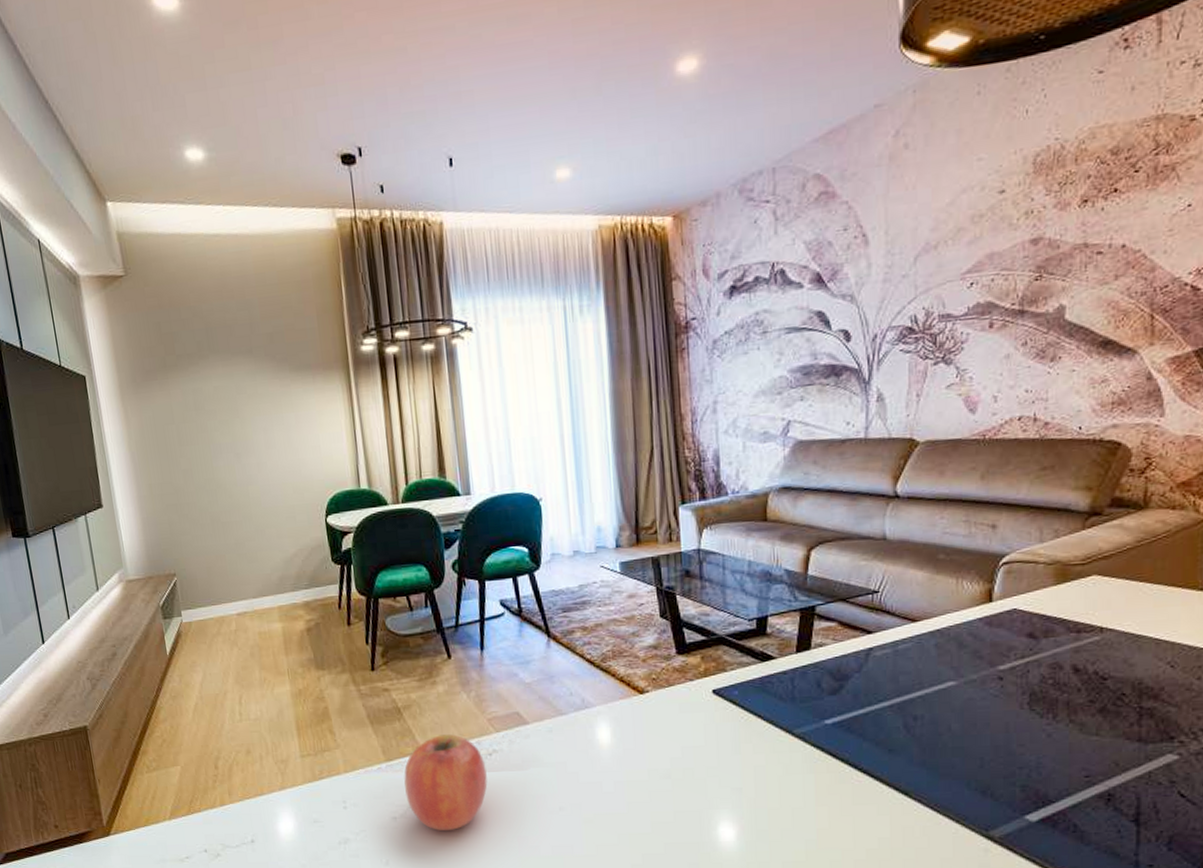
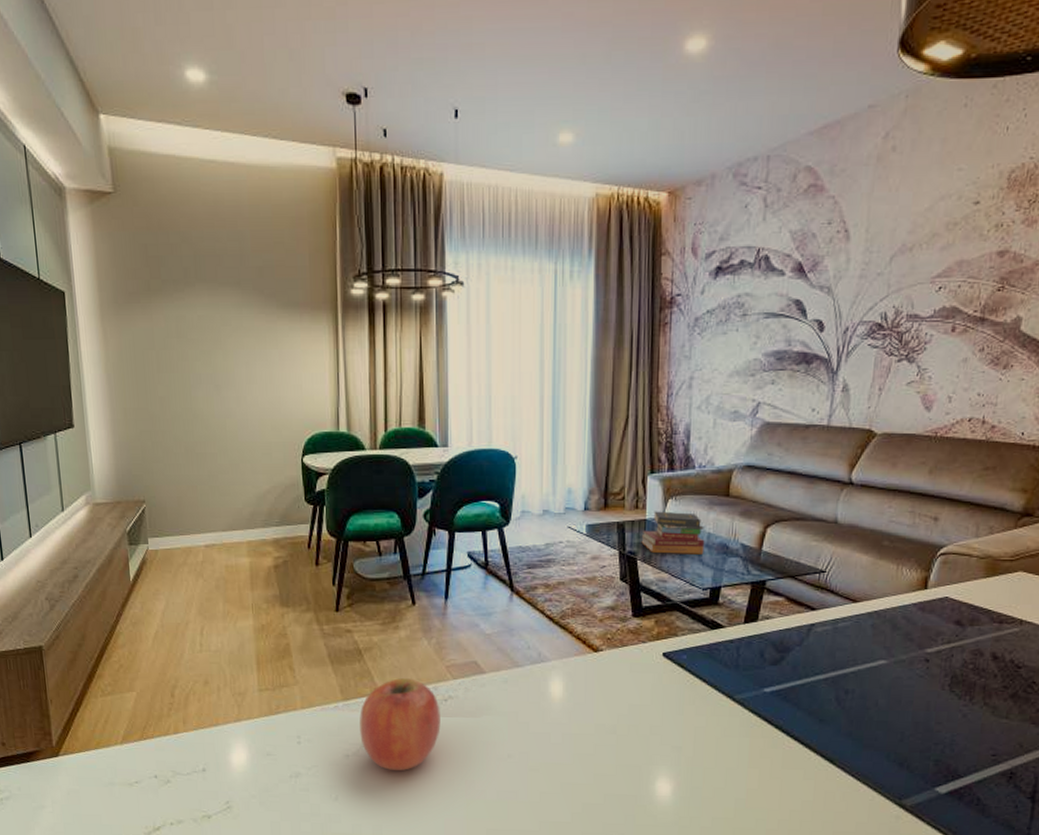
books: none [678,541,746,586] -> present [641,511,705,555]

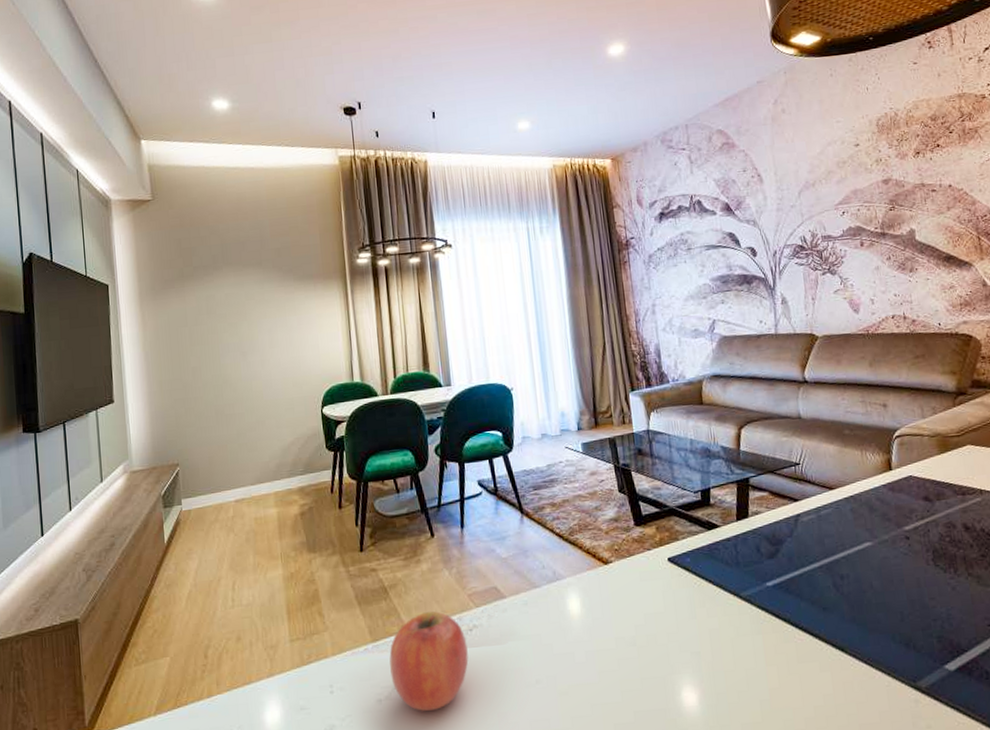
books: present [641,511,705,555] -> none [632,423,690,463]

